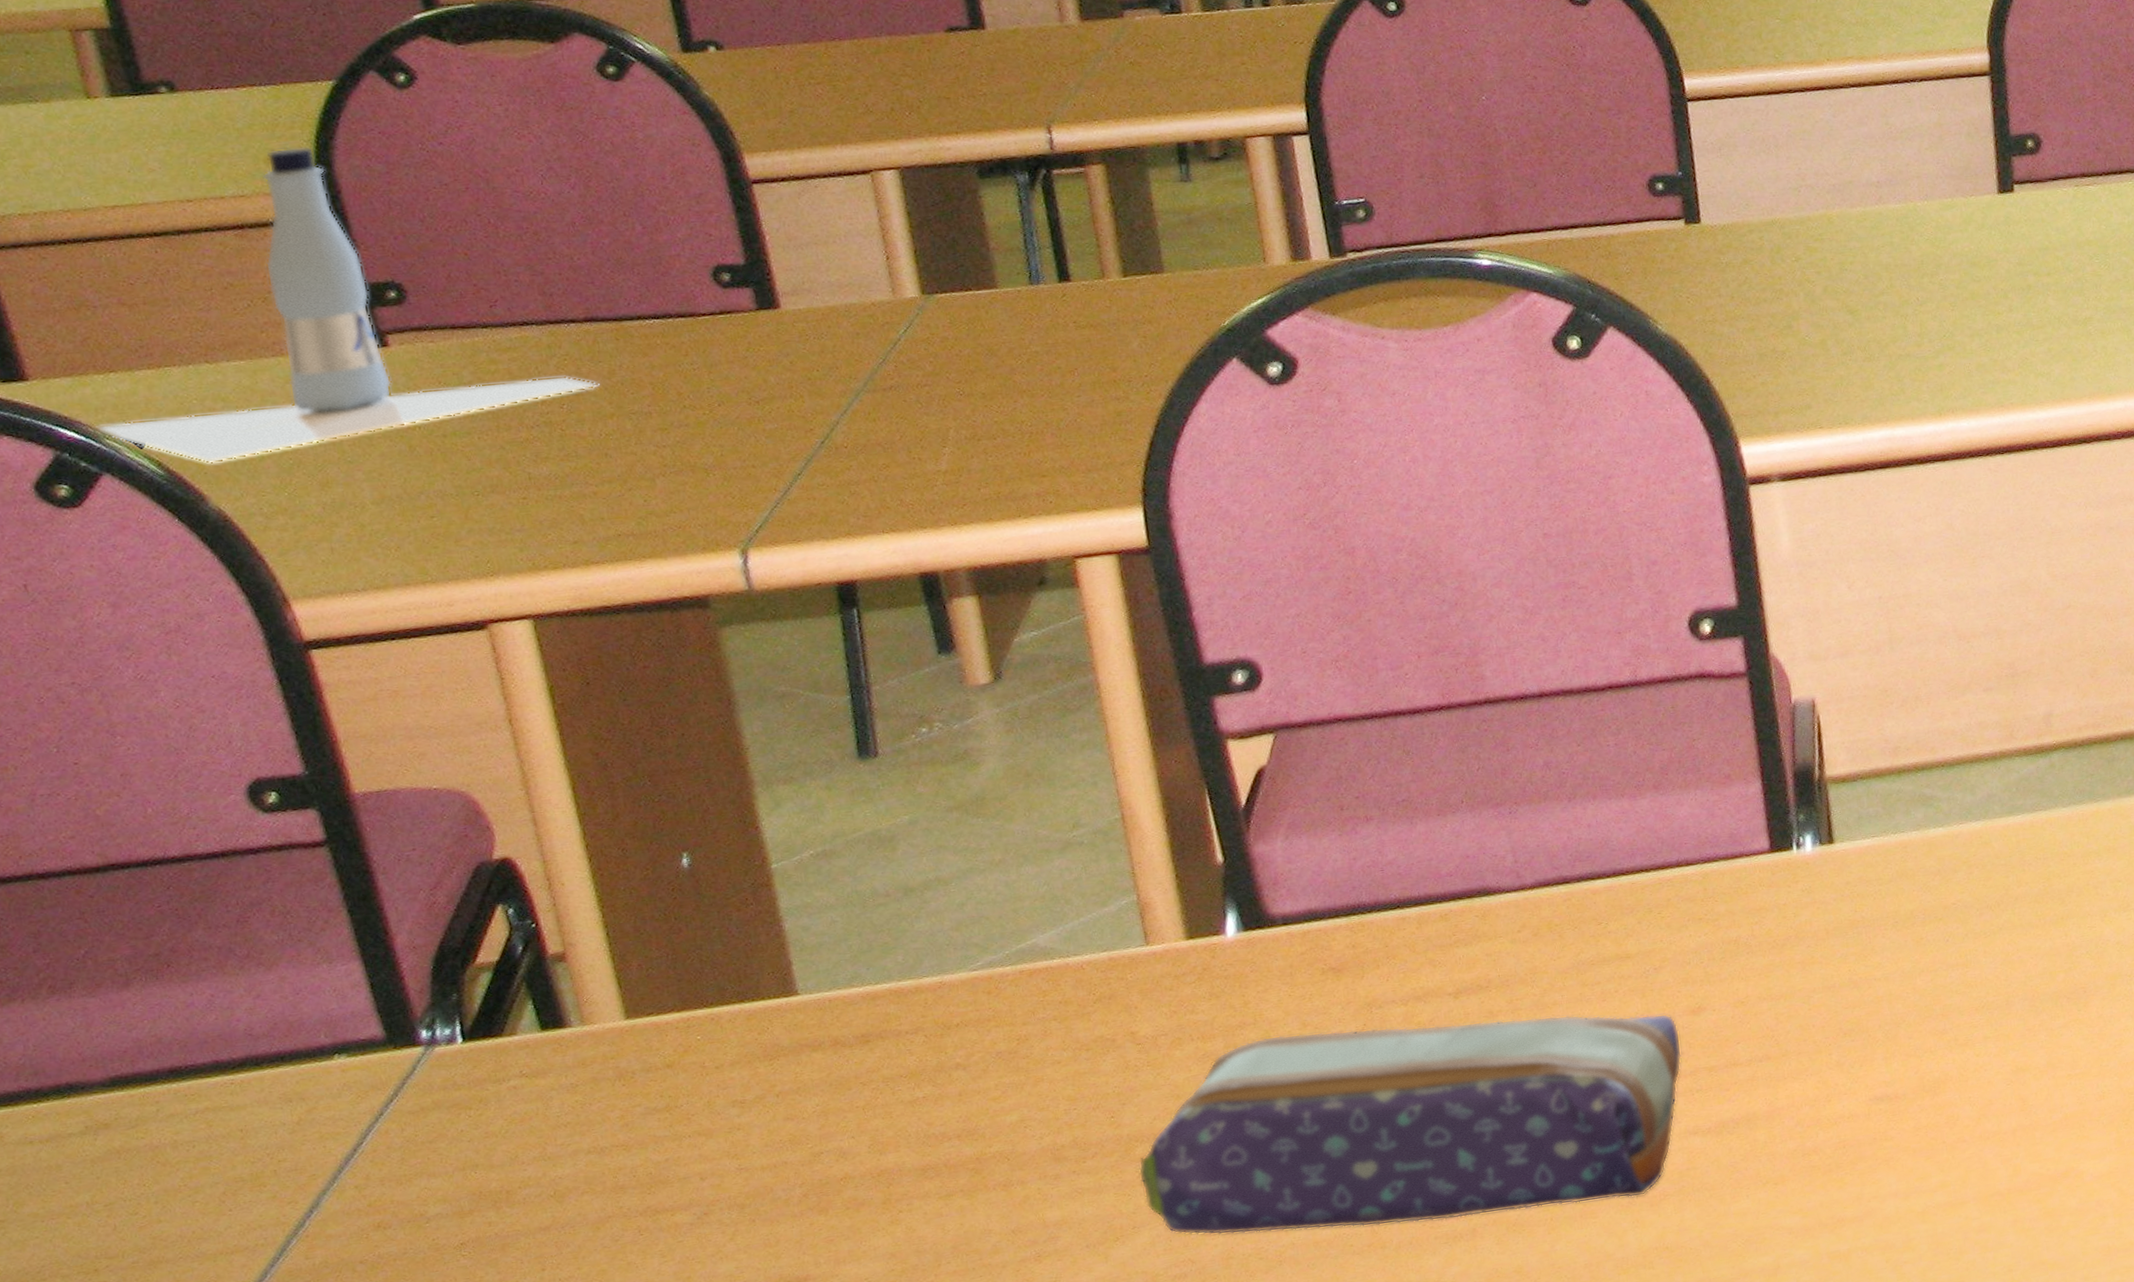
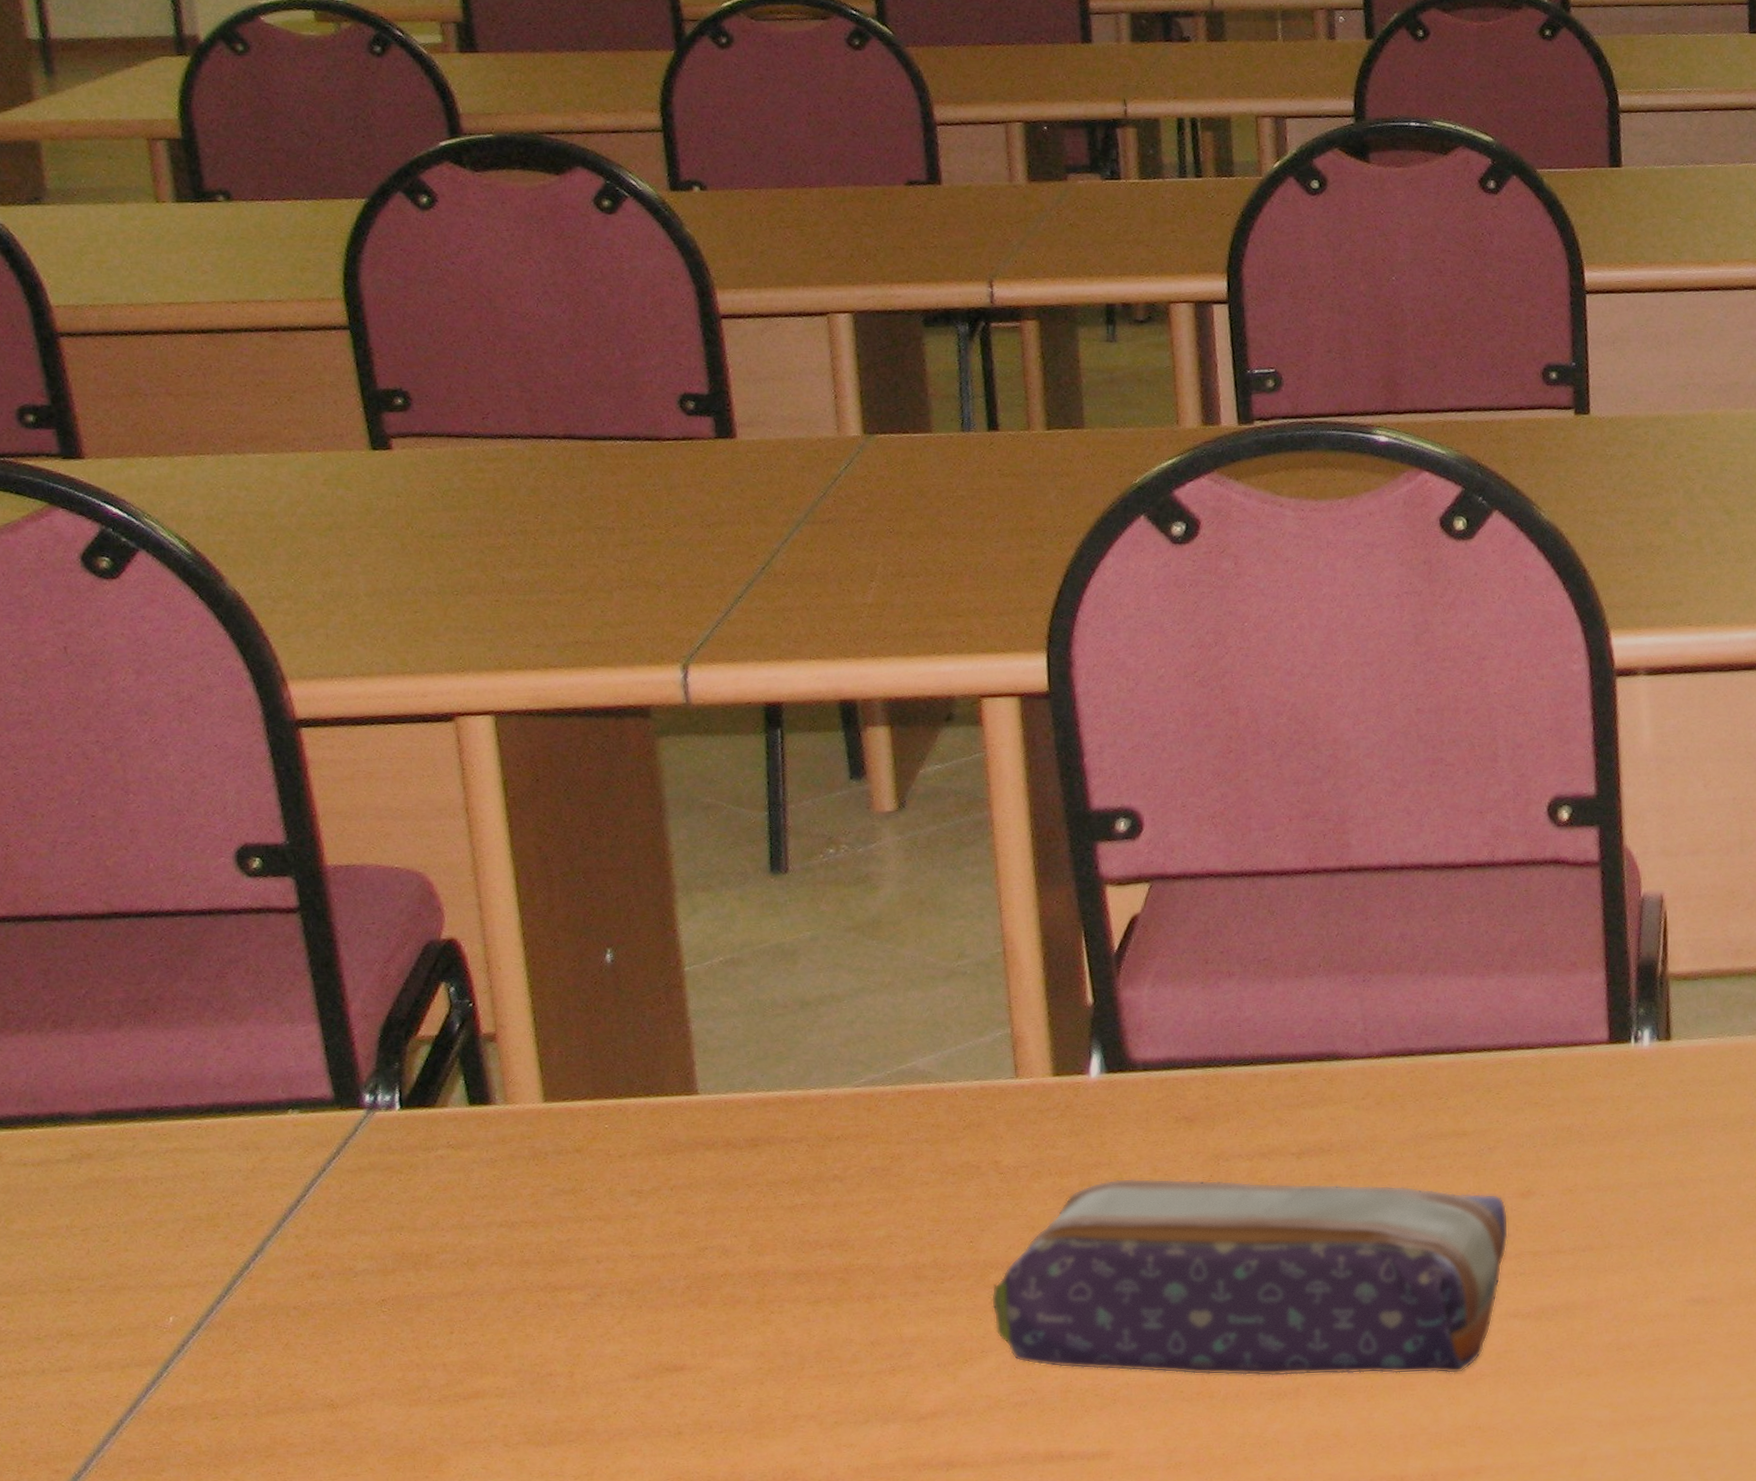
bottle: present [99,146,600,464] -> none [140,258,572,547]

